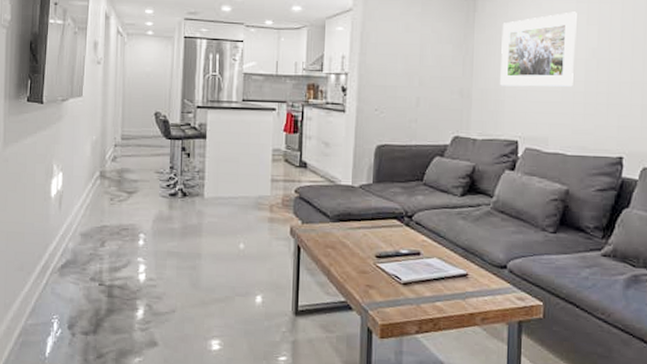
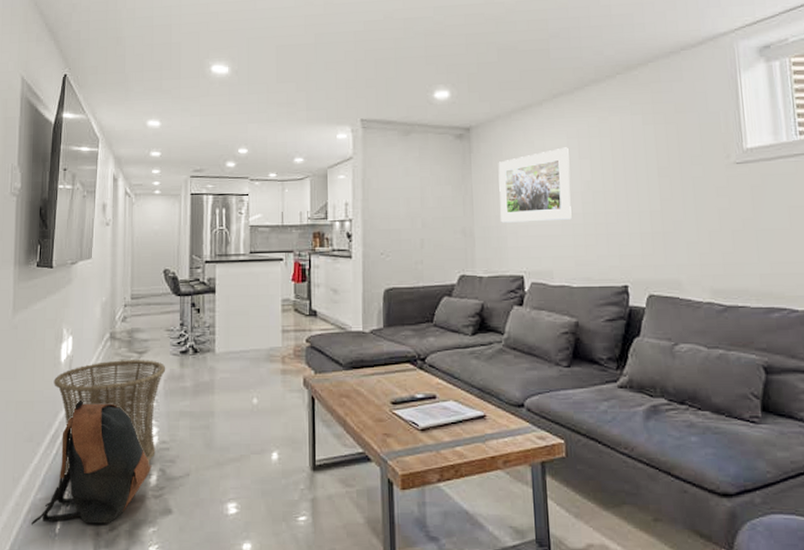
backpack: none [21,234,139,352] -> present [30,399,152,525]
basket: none [44,198,155,304] -> present [53,360,166,475]

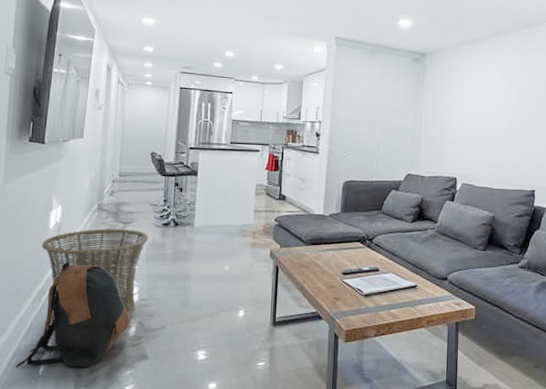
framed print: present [498,147,572,223] -> none [443,77,501,135]

